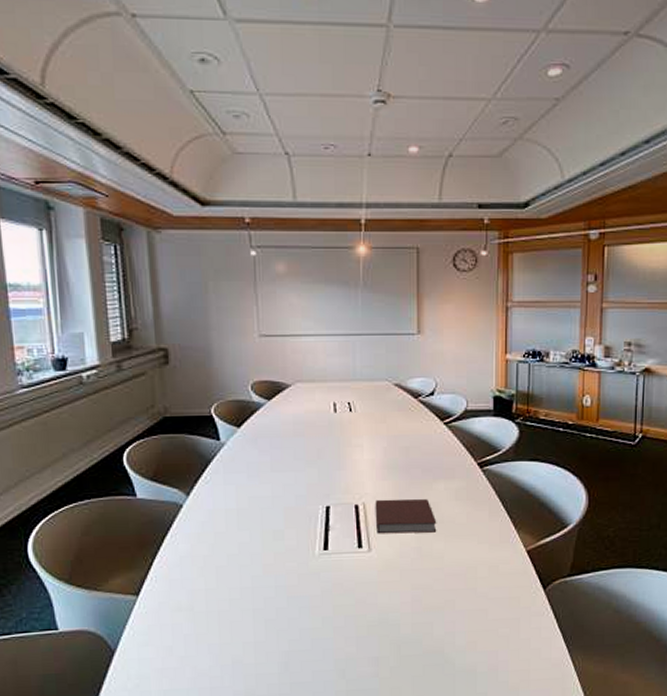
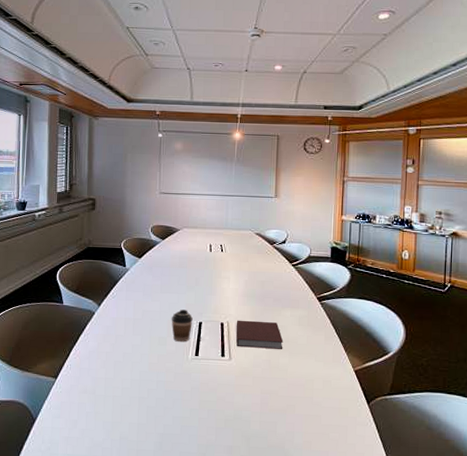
coffee cup: none [288,492,317,534] -> present [171,309,193,342]

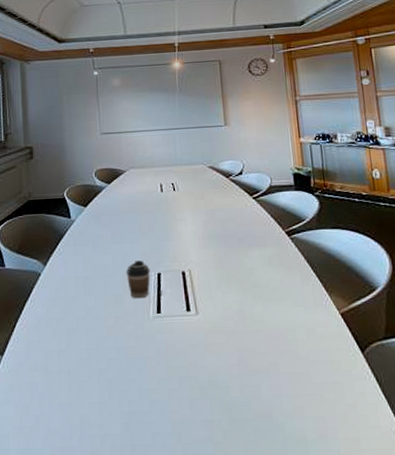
notebook: present [236,320,284,349] -> none [199,265,256,298]

